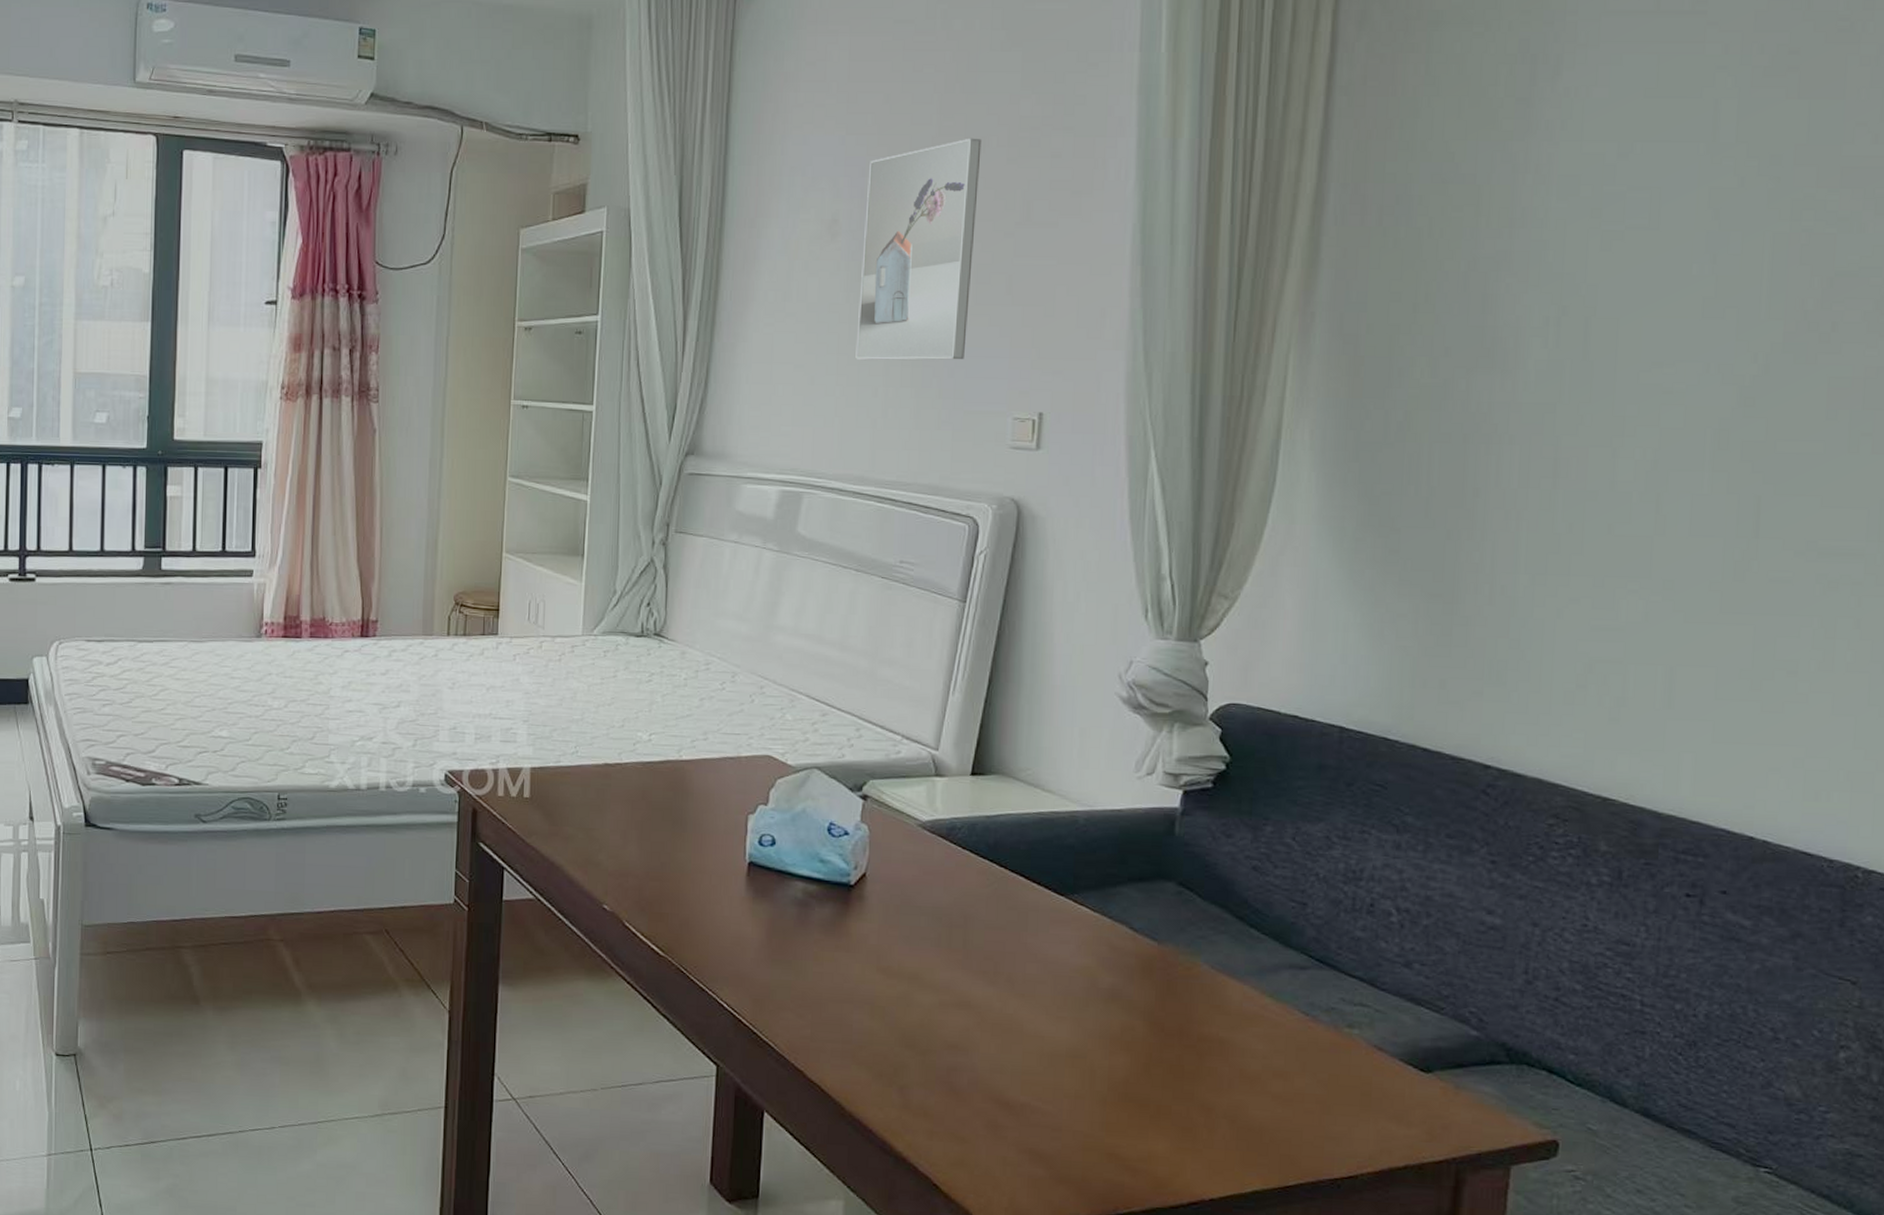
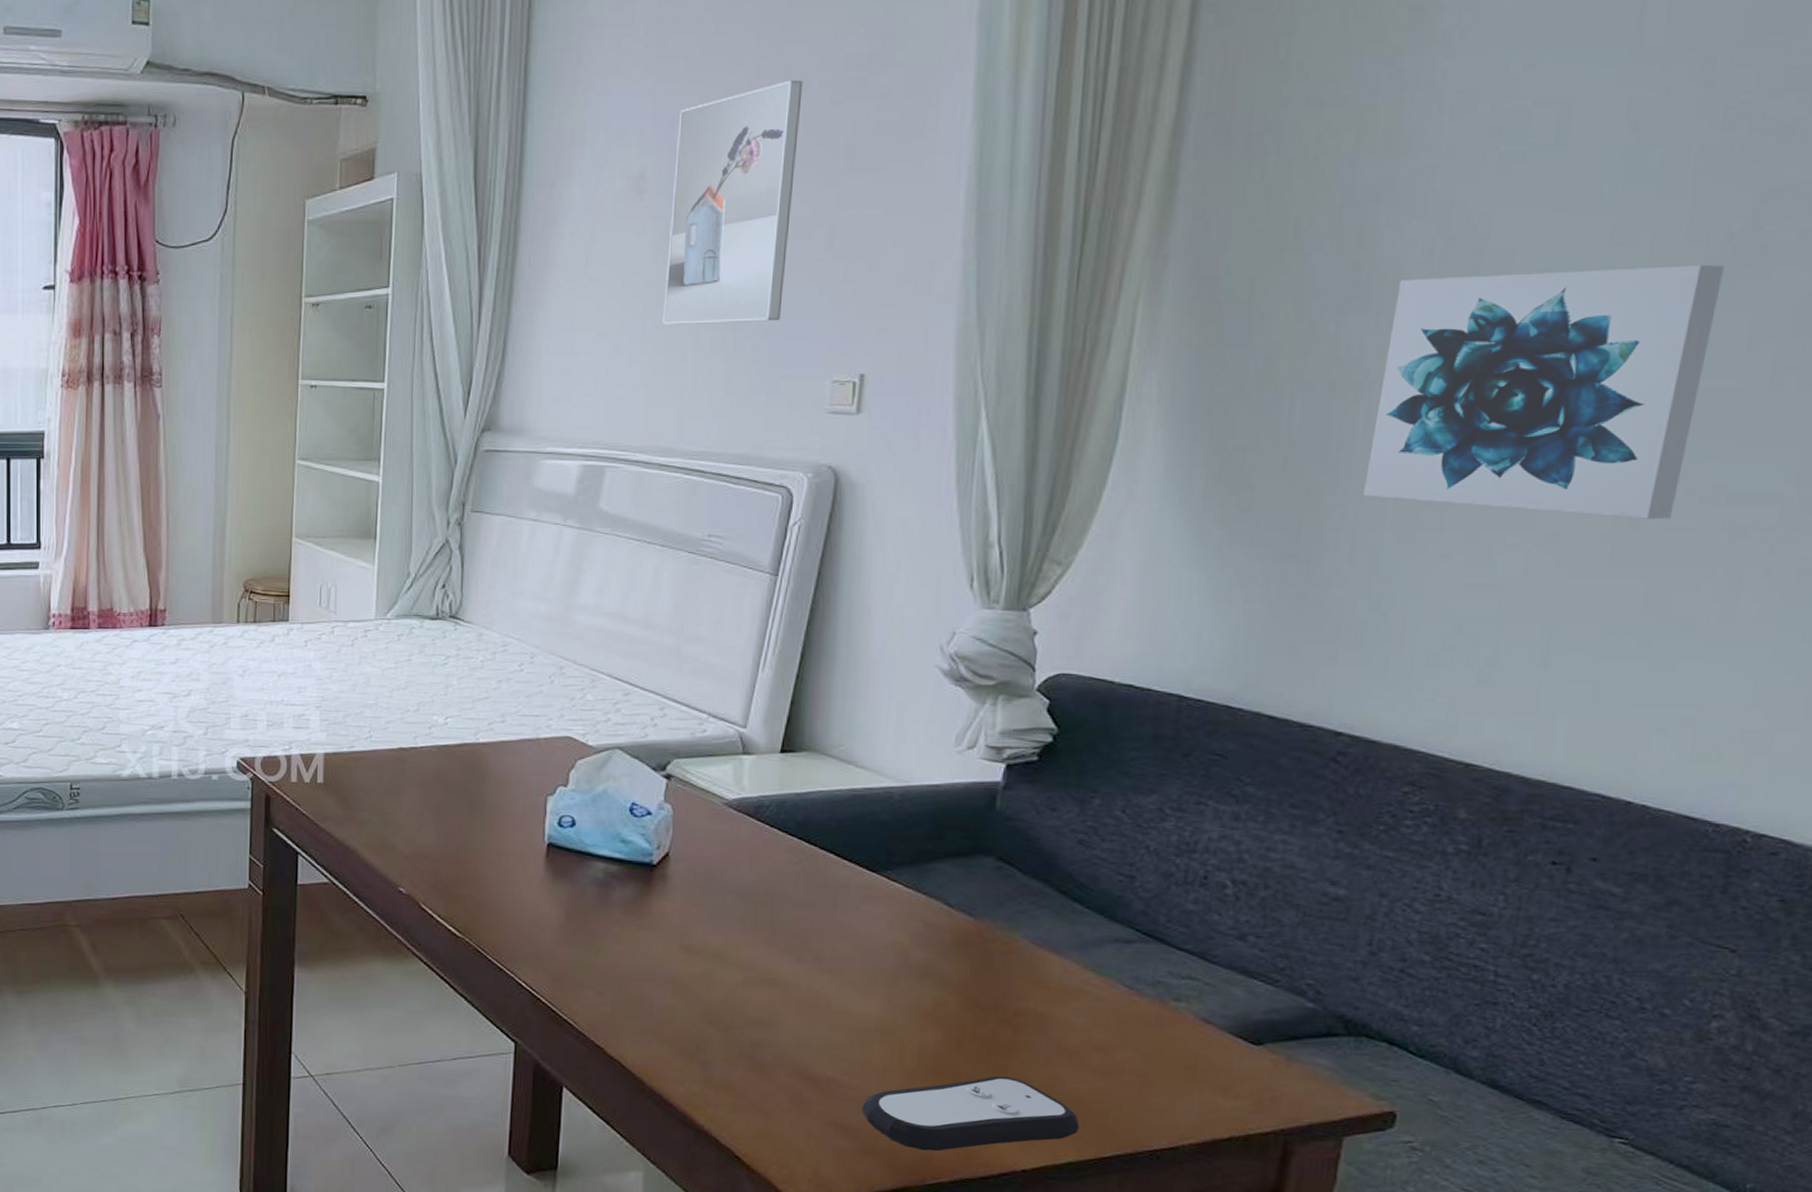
remote control: none [1055,1102,1263,1180] -> present [861,1076,1079,1151]
wall art: none [1499,339,1801,571] -> present [1364,265,1724,519]

